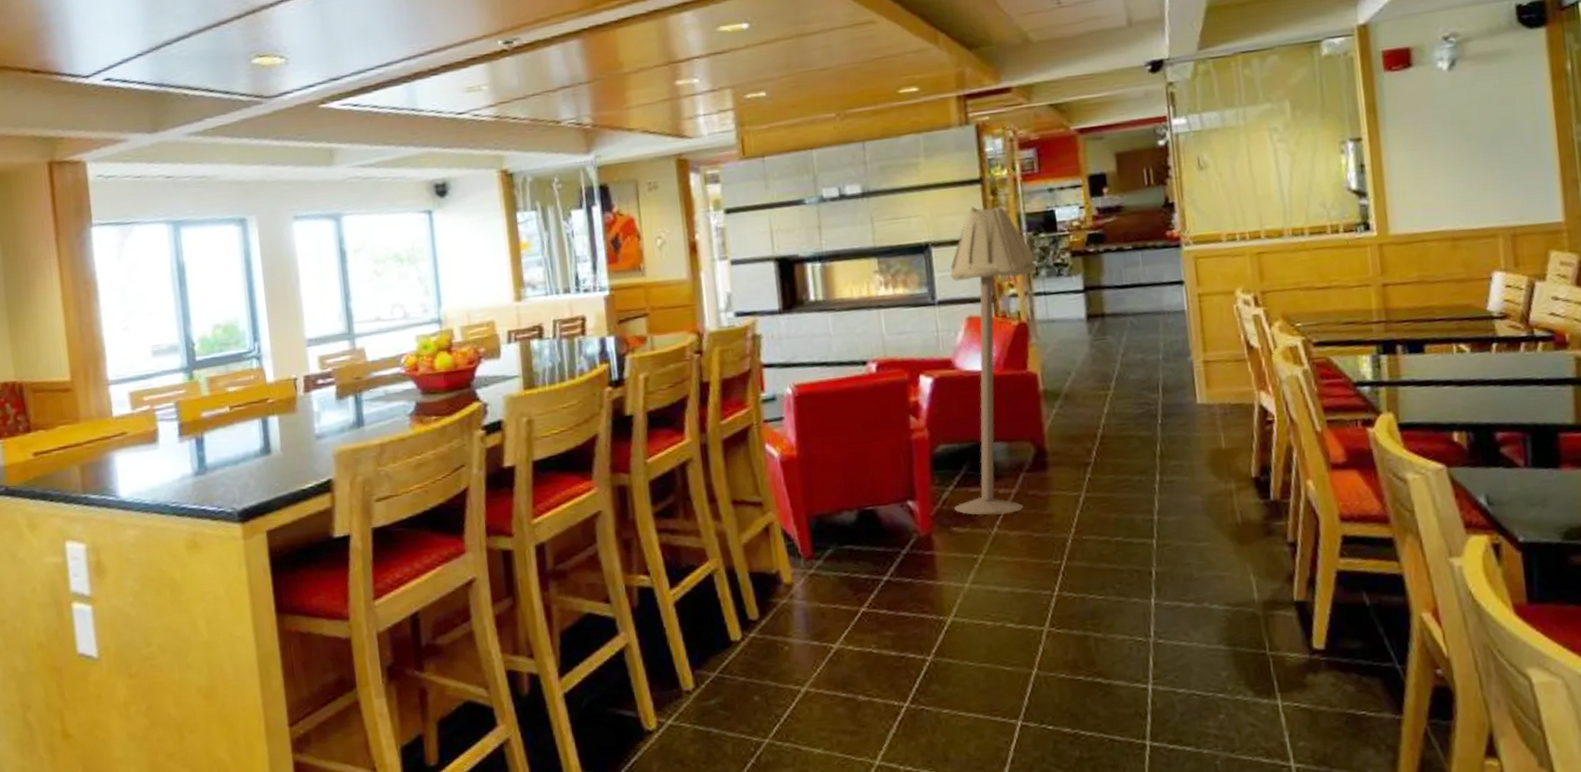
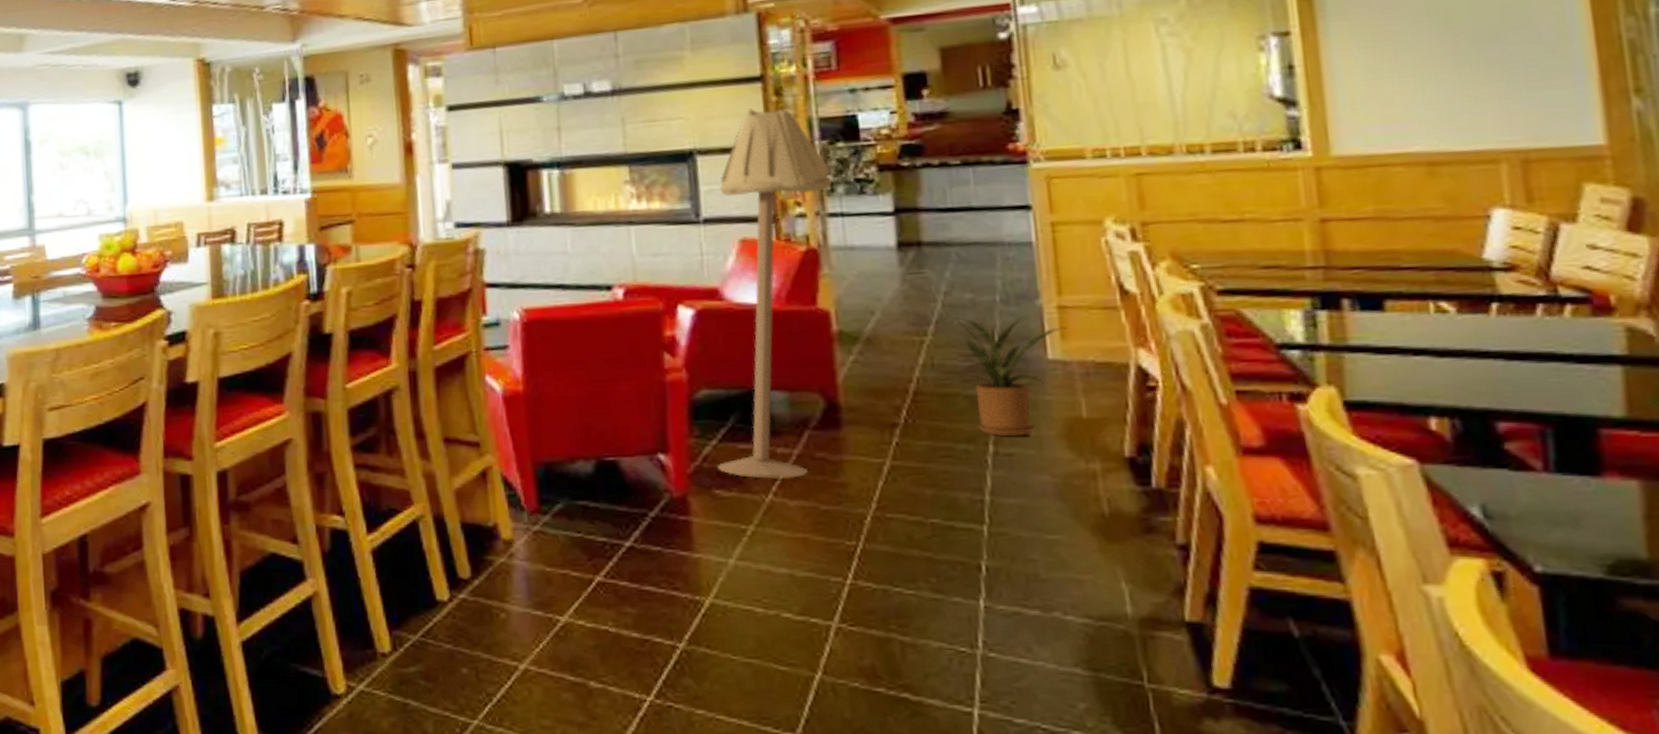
house plant: none [1119,371,1210,468] -> present [939,316,1067,437]

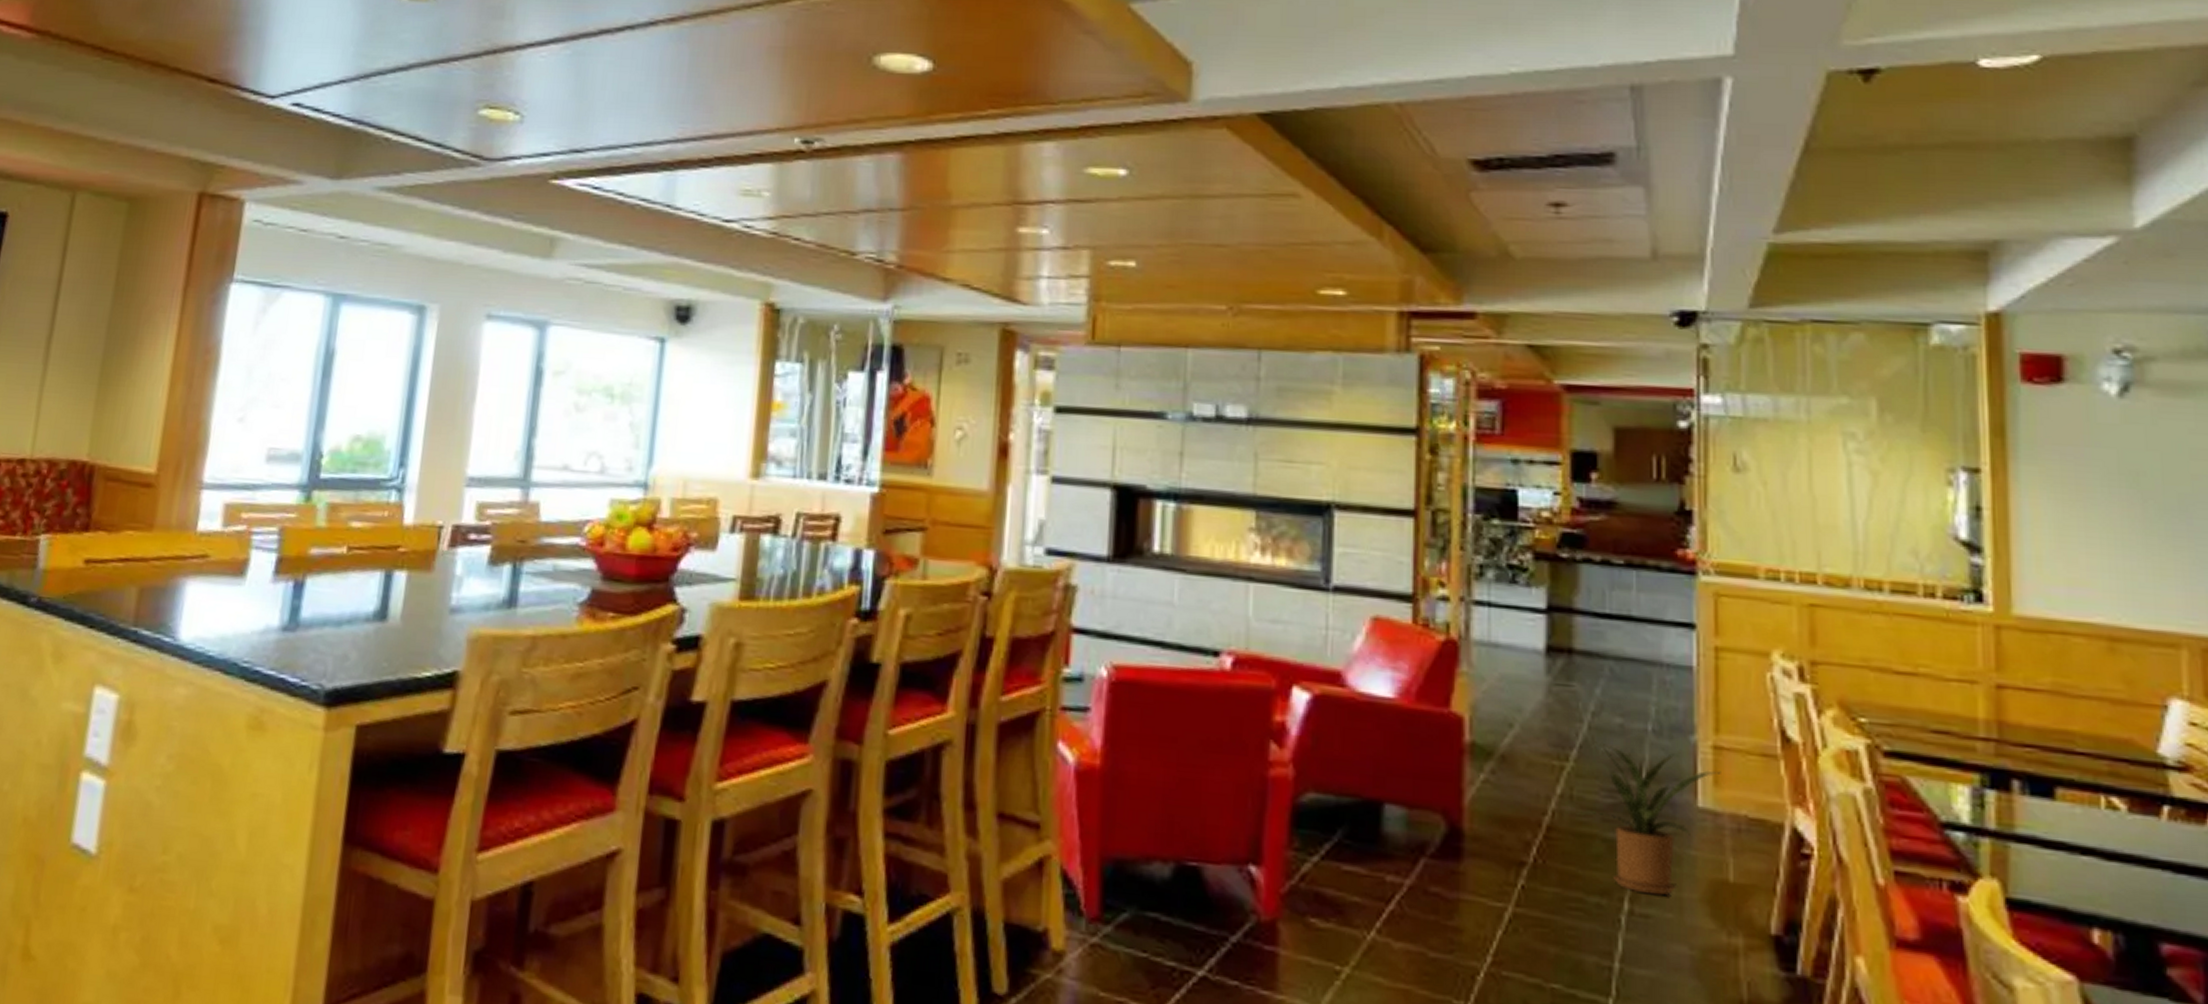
floor lamp: present [718,108,833,480] -> none [1316,464,1483,915]

